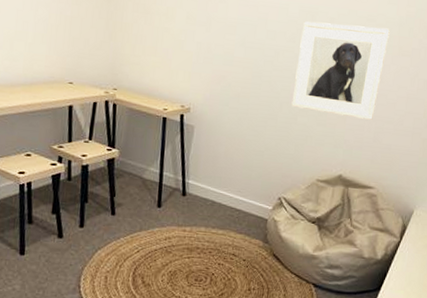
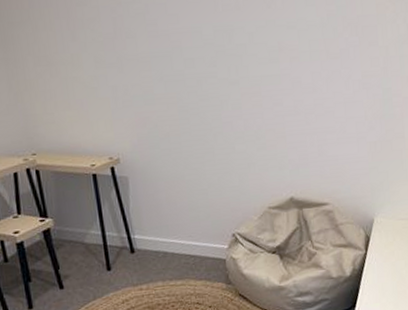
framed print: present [291,21,390,120] -> none [221,32,314,136]

